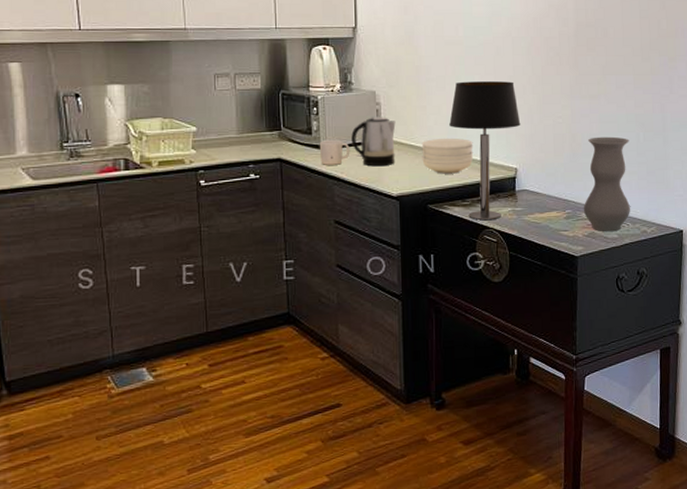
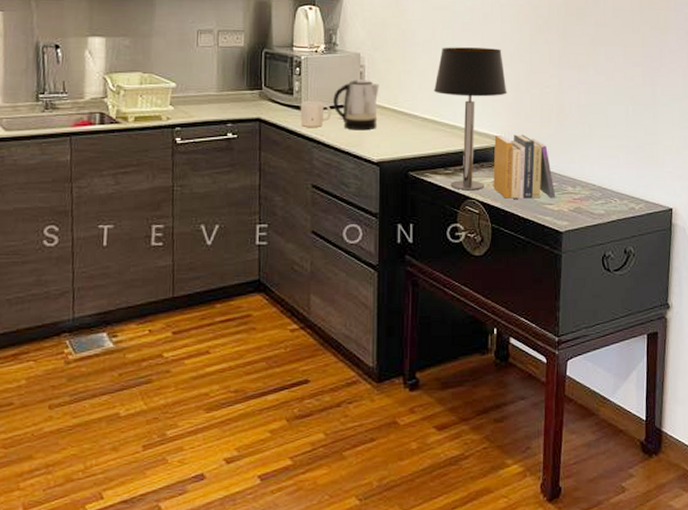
bowl: present [421,138,474,174] -> none [405,103,458,141]
books: none [509,164,570,227] -> present [493,134,555,199]
vase: present [583,136,630,232] -> none [569,108,618,208]

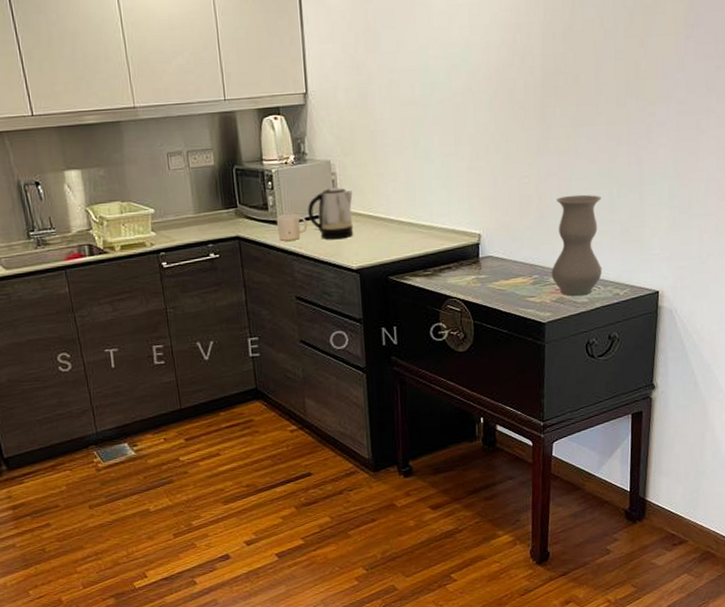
table lamp: present [434,47,507,191] -> none [408,141,484,290]
books: present [493,134,555,199] -> none [472,229,537,295]
vase: none [569,108,618,208] -> present [551,194,602,297]

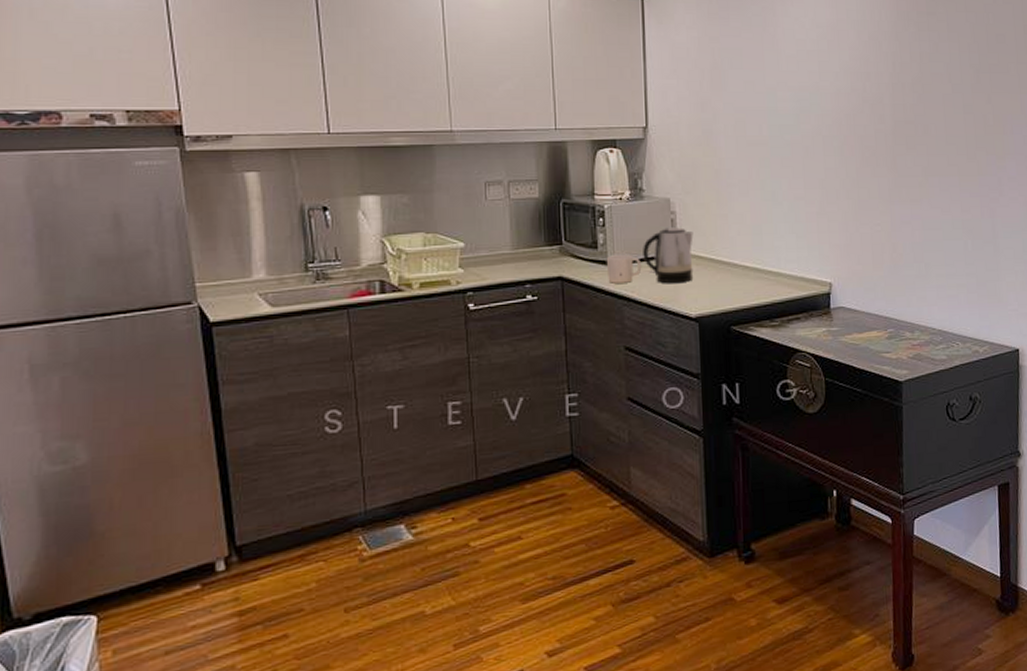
vase: present [551,194,602,297] -> none [907,245,960,353]

